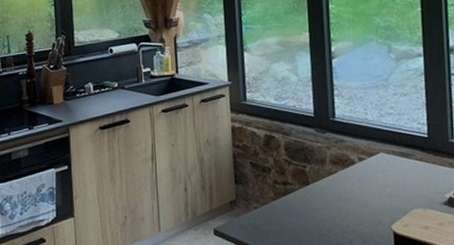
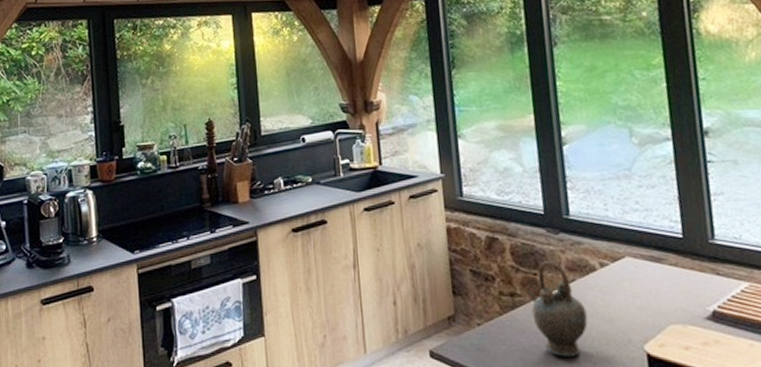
teapot: none [297,156,346,234] -> present [526,261,588,357]

